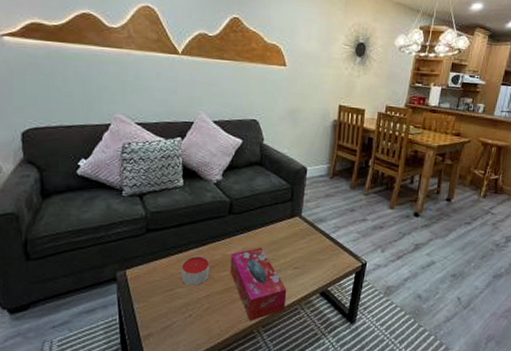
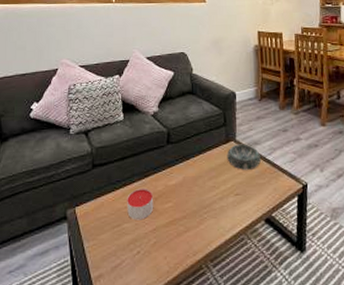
tissue box: present [230,248,287,321] -> none [173,176,232,255]
decorative bowl: none [290,220,324,246] -> present [227,144,261,170]

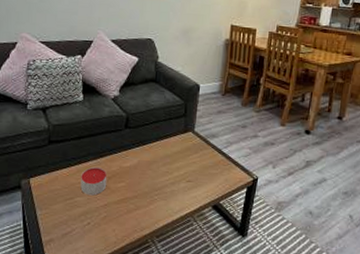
decorative bowl: present [227,144,261,170] -> none [183,135,217,160]

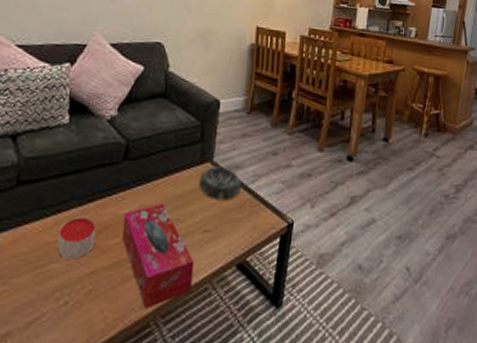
tissue box: none [126,161,180,231] -> present [121,204,195,309]
decorative bowl: none [183,135,217,160] -> present [199,166,241,200]

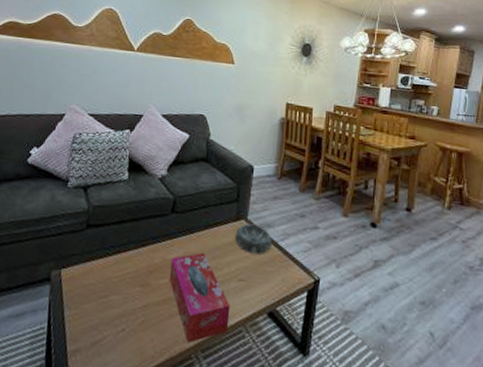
candle: present [57,216,96,260] -> none [117,257,148,294]

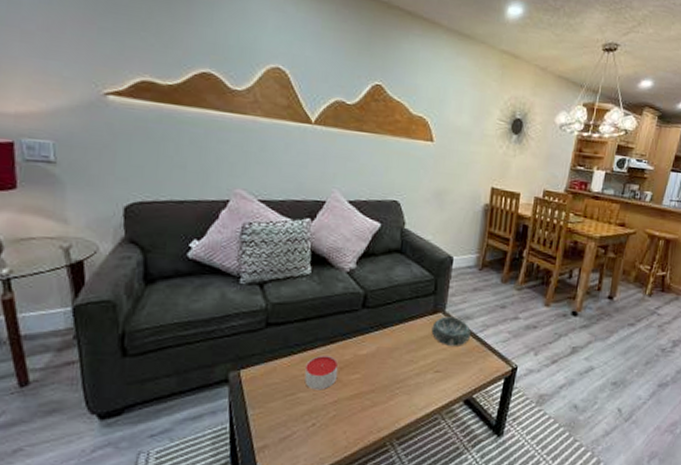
candle: none [117,257,148,294] -> present [304,354,338,390]
tissue box: present [169,253,231,343] -> none [361,347,426,432]

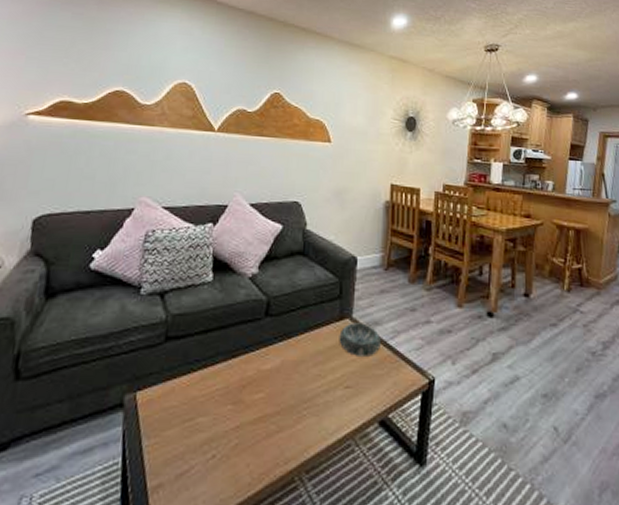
candle: present [304,354,338,390] -> none [204,371,241,414]

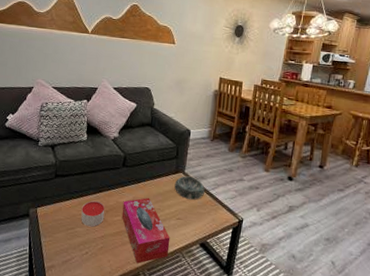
candle: none [204,371,241,414] -> present [81,200,105,227]
tissue box: none [265,360,337,464] -> present [121,198,170,264]

